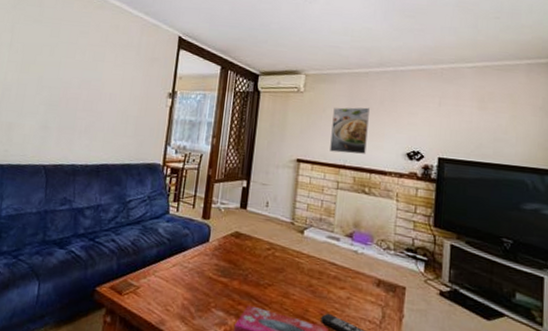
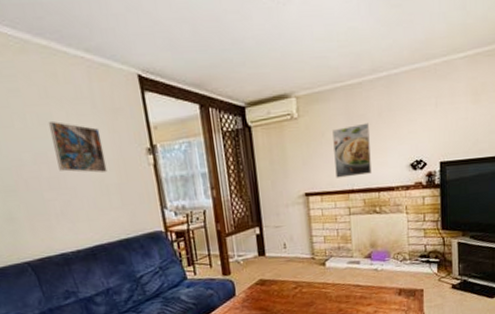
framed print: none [95,59,136,105] -> present [48,121,108,173]

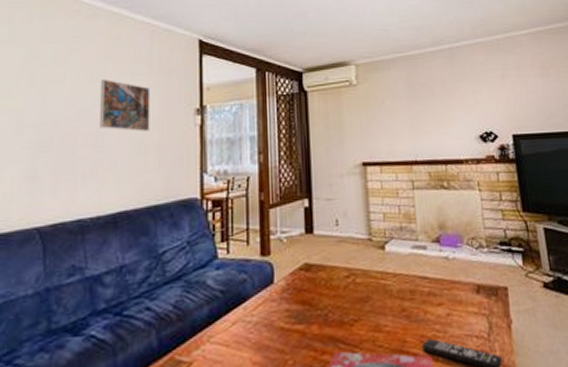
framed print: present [332,122,372,178] -> none [393,92,437,148]

